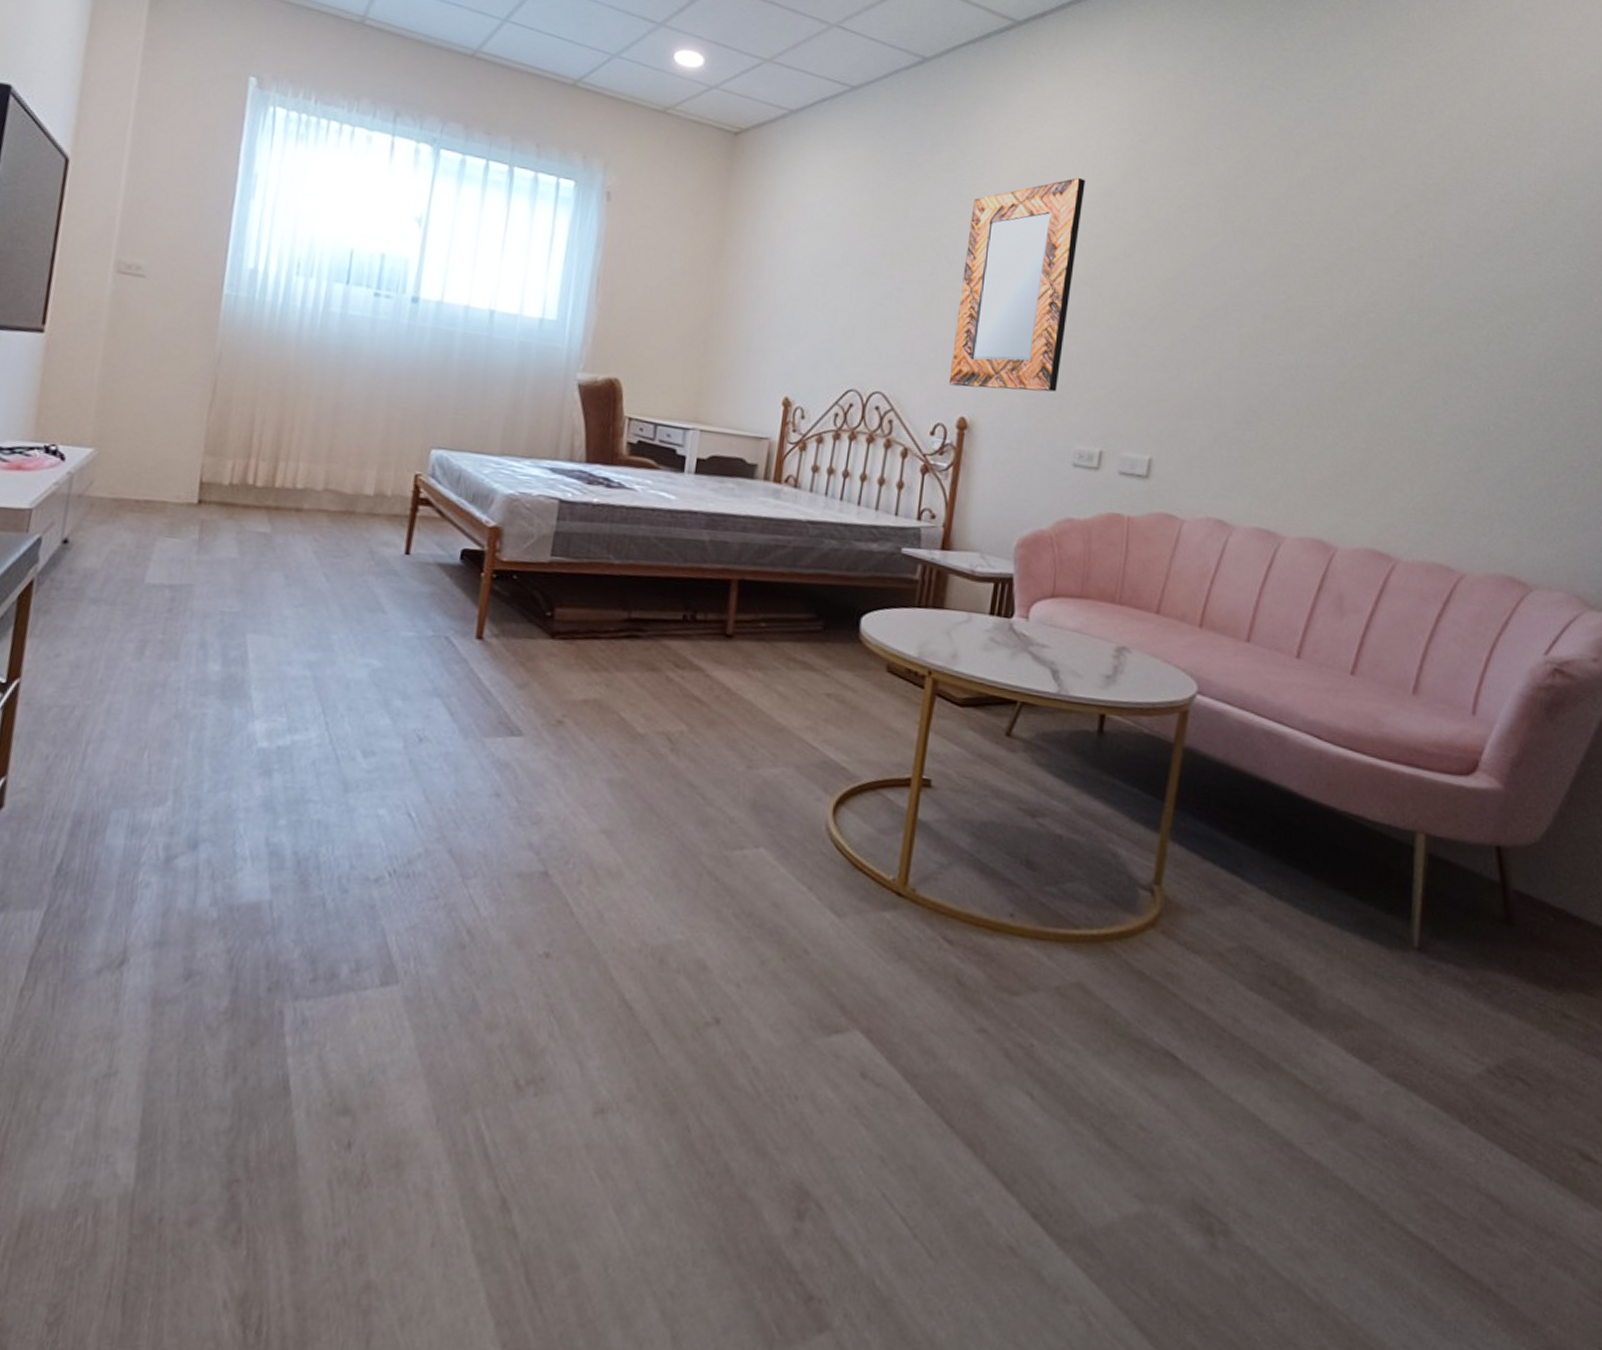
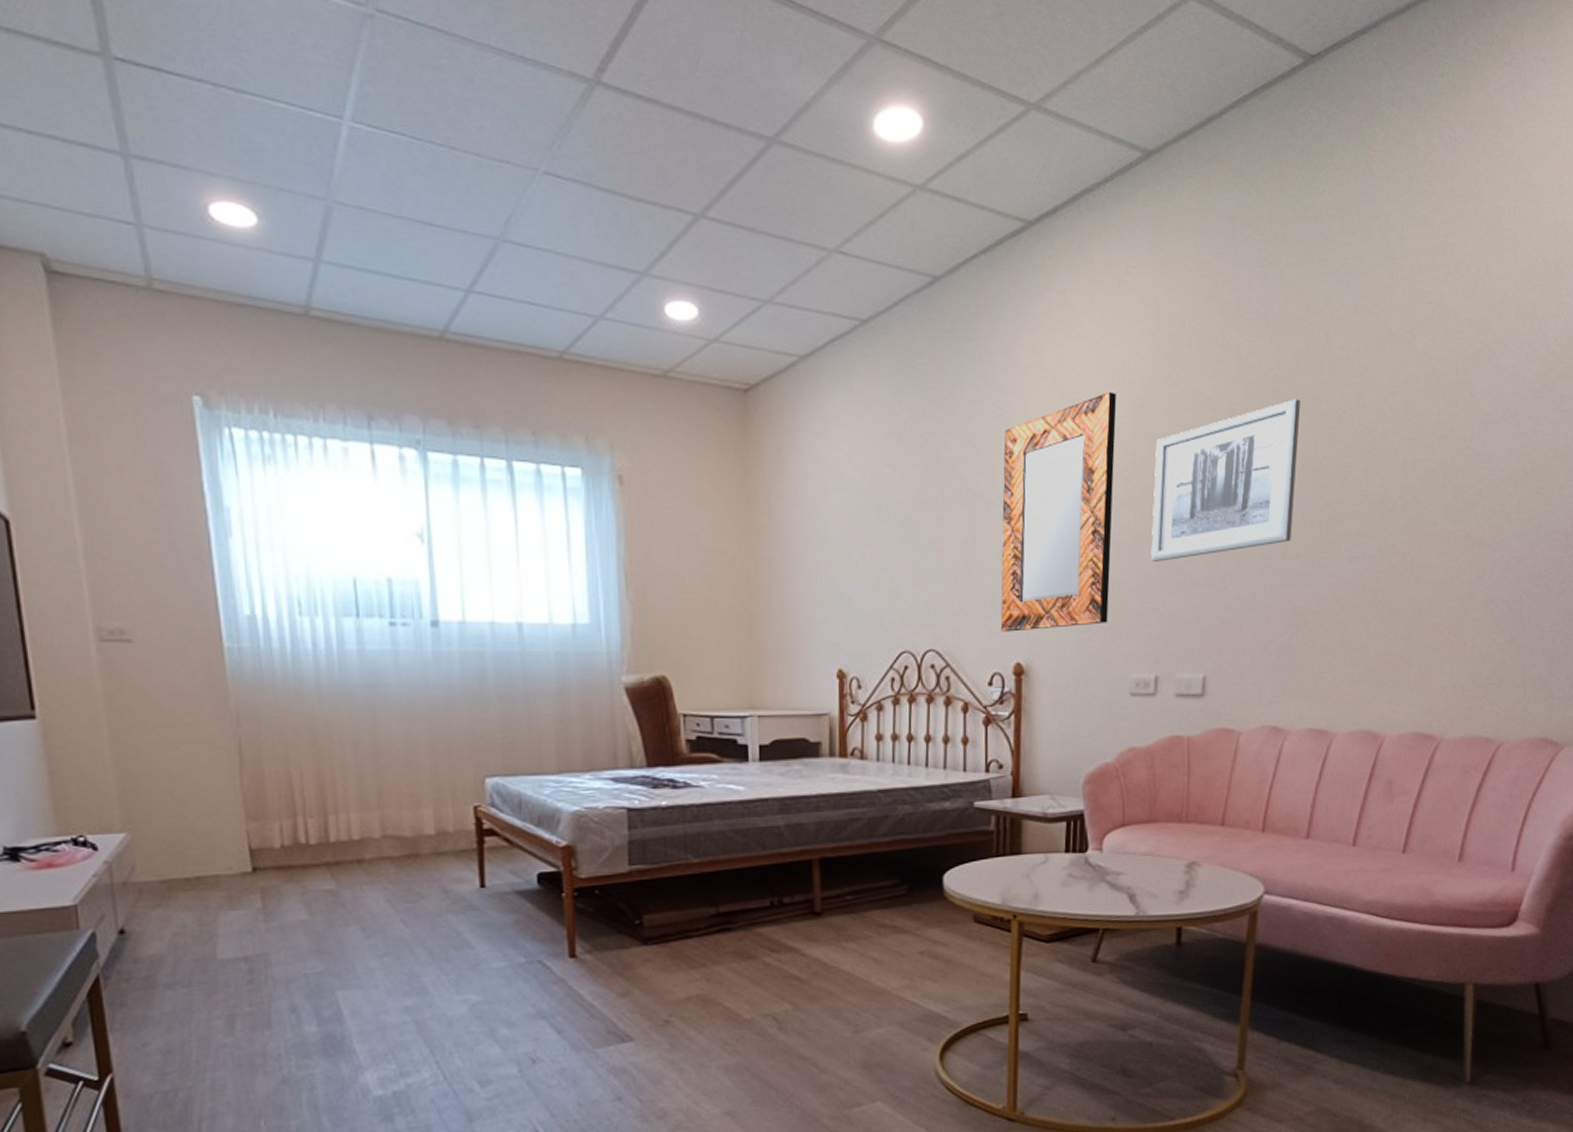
wall art: none [1106,207,1267,341] -> present [1151,399,1301,562]

